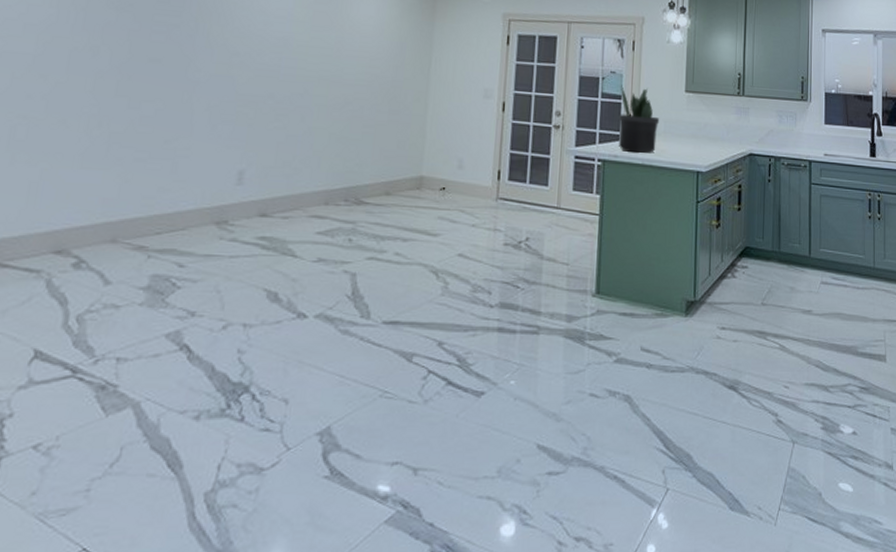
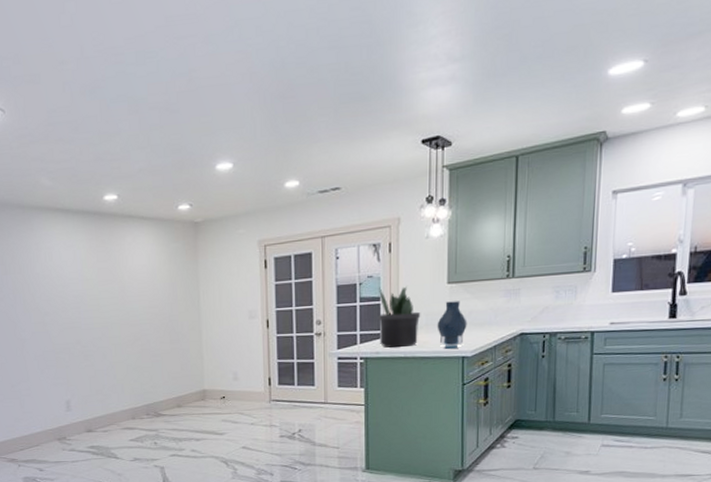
vase: none [674,110,703,163] -> present [437,301,467,350]

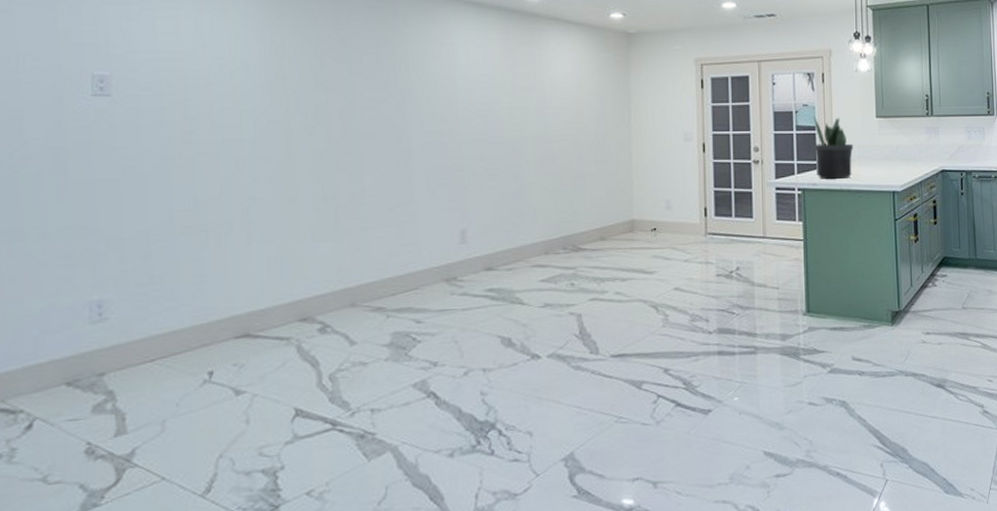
vase: present [437,301,467,350] -> none [868,135,896,184]

